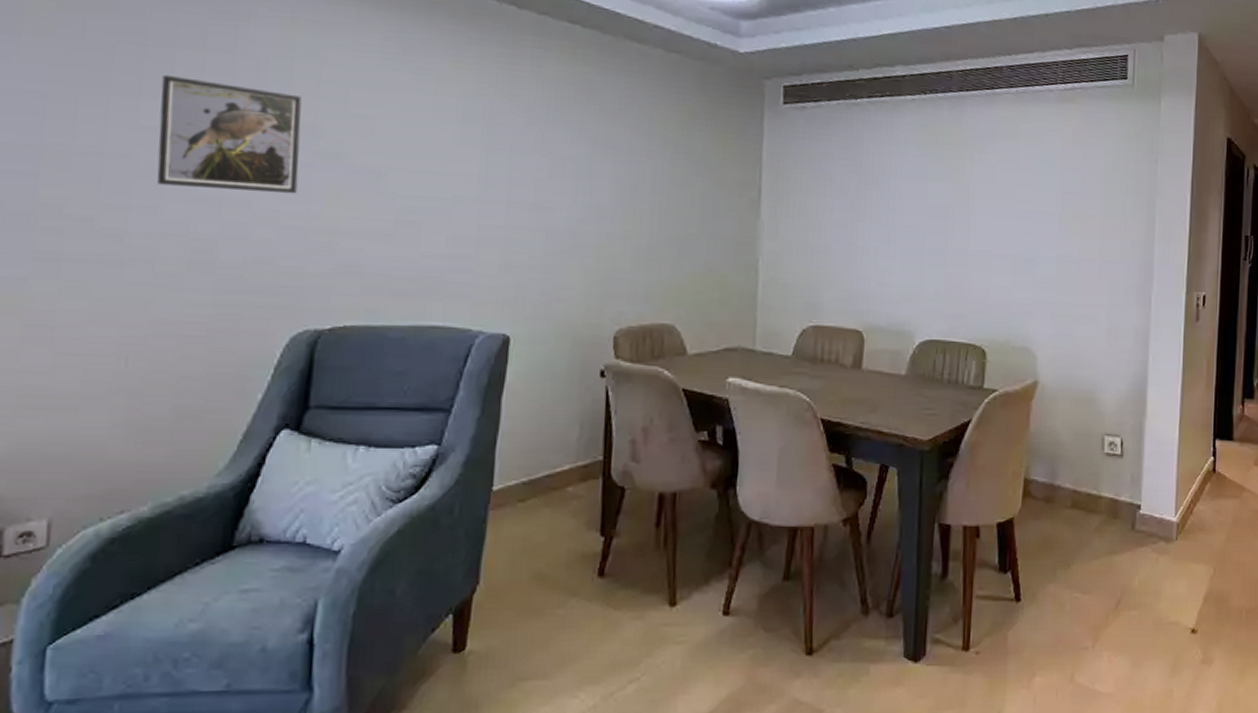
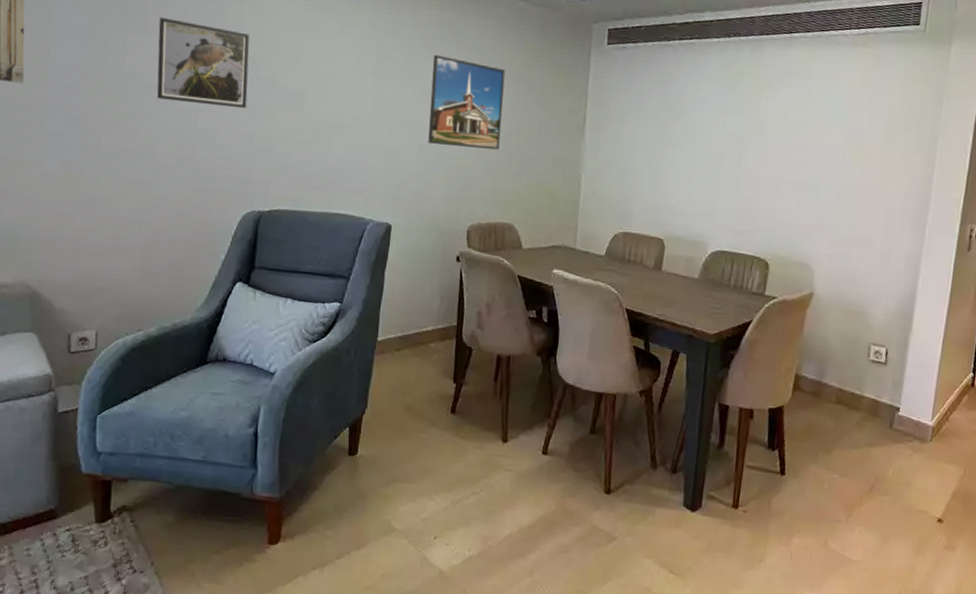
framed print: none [558,118,658,234] -> present [428,54,506,150]

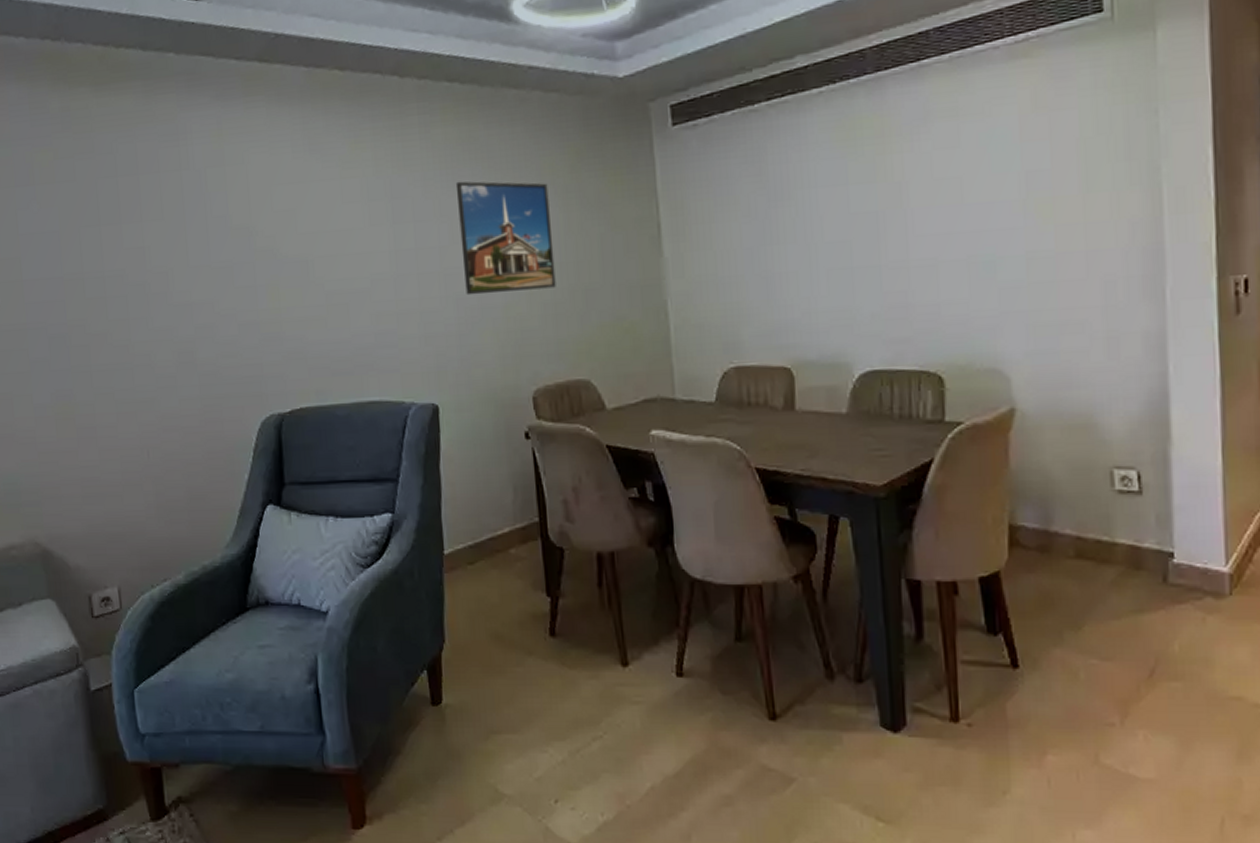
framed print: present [157,17,250,109] -> none [133,199,246,298]

